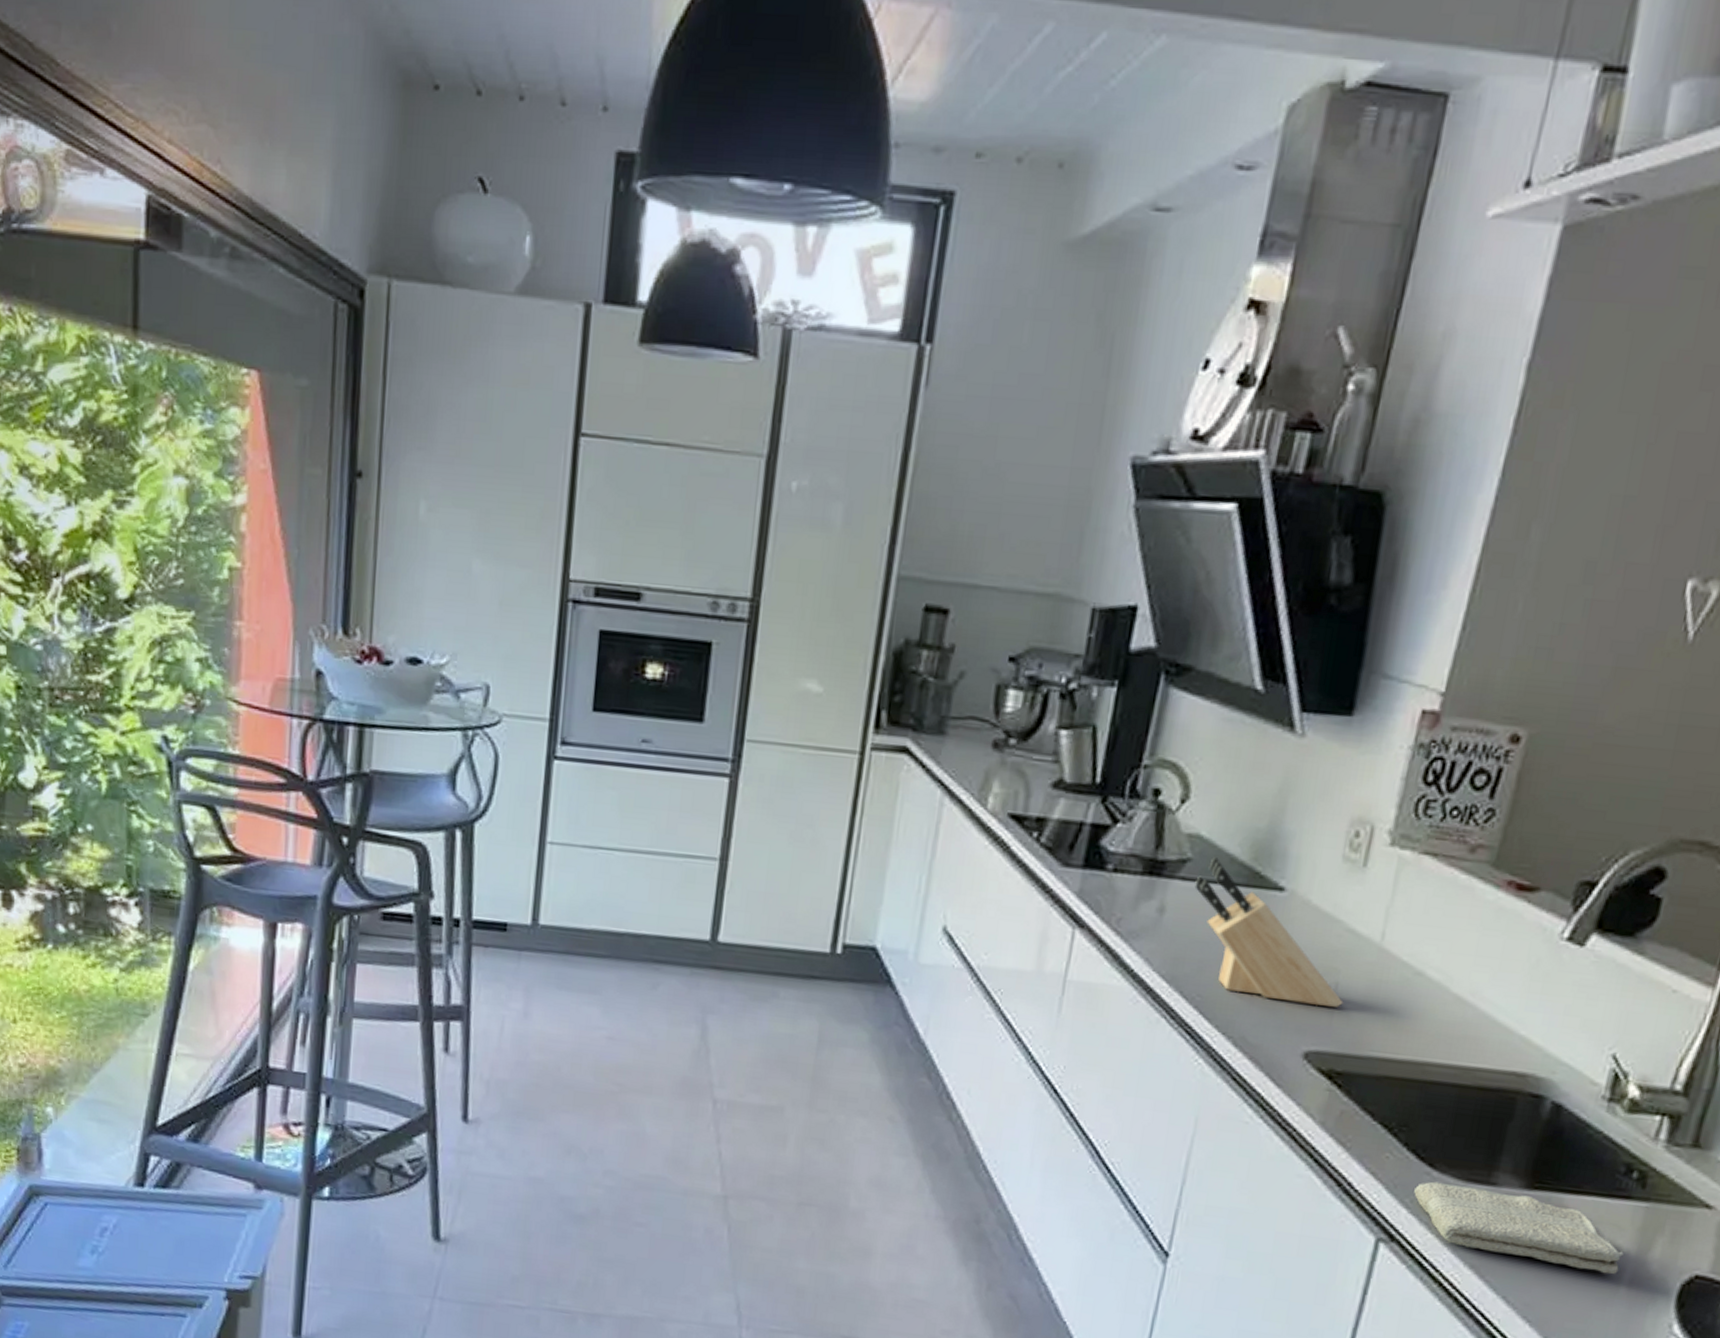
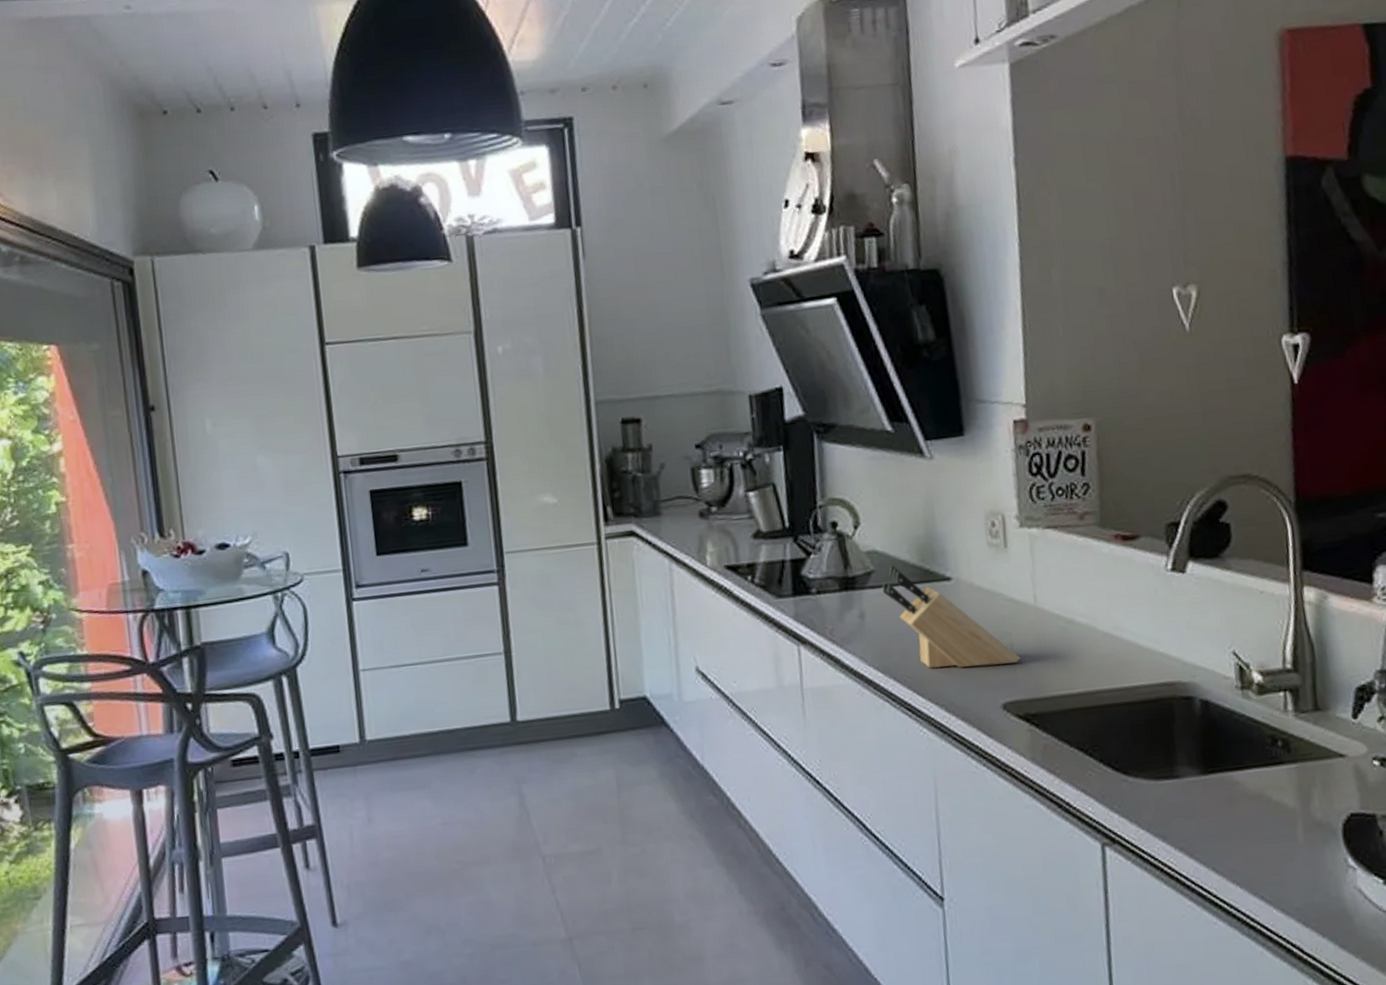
washcloth: present [1414,1181,1624,1275] -> none [1118,780,1293,834]

